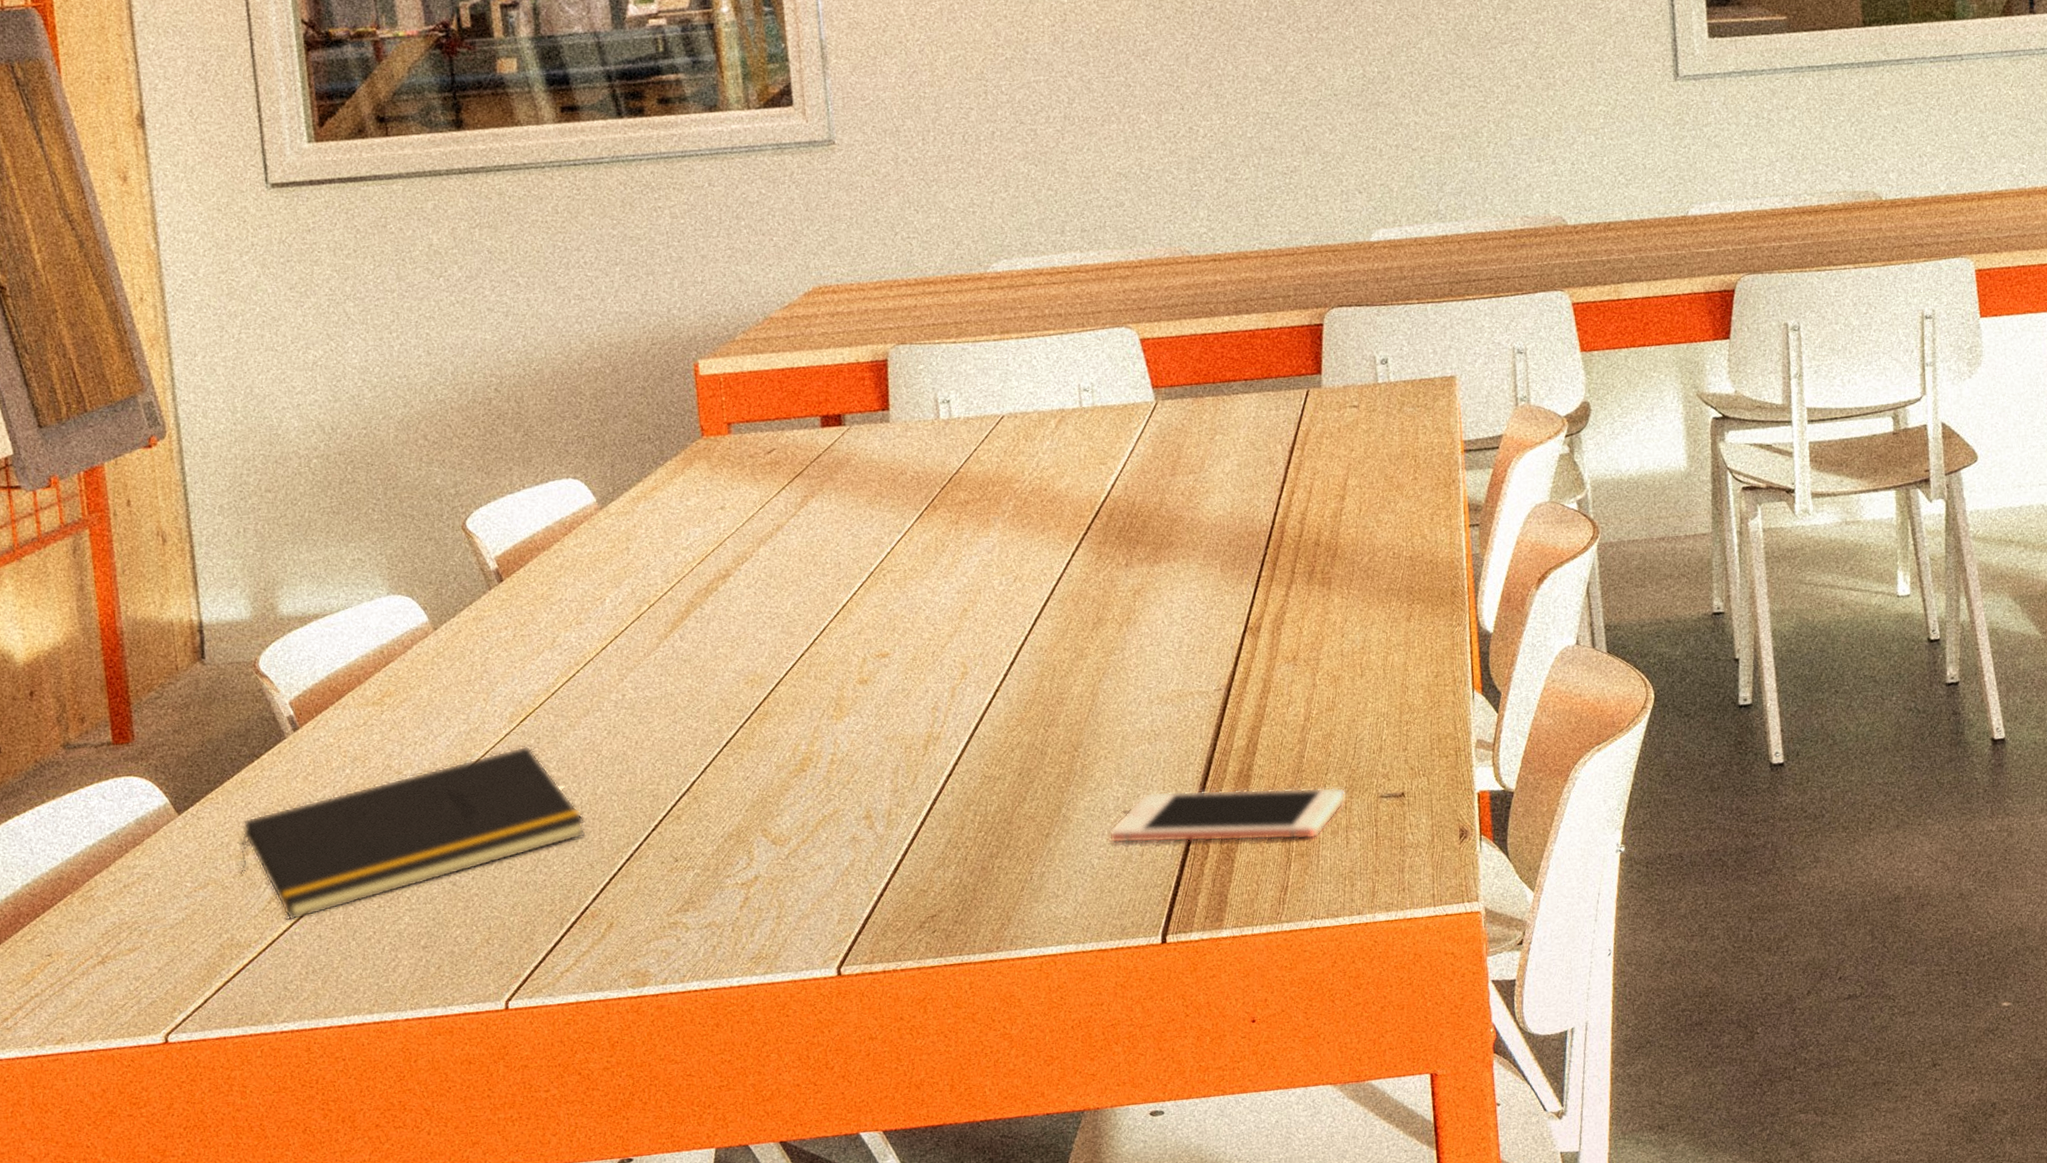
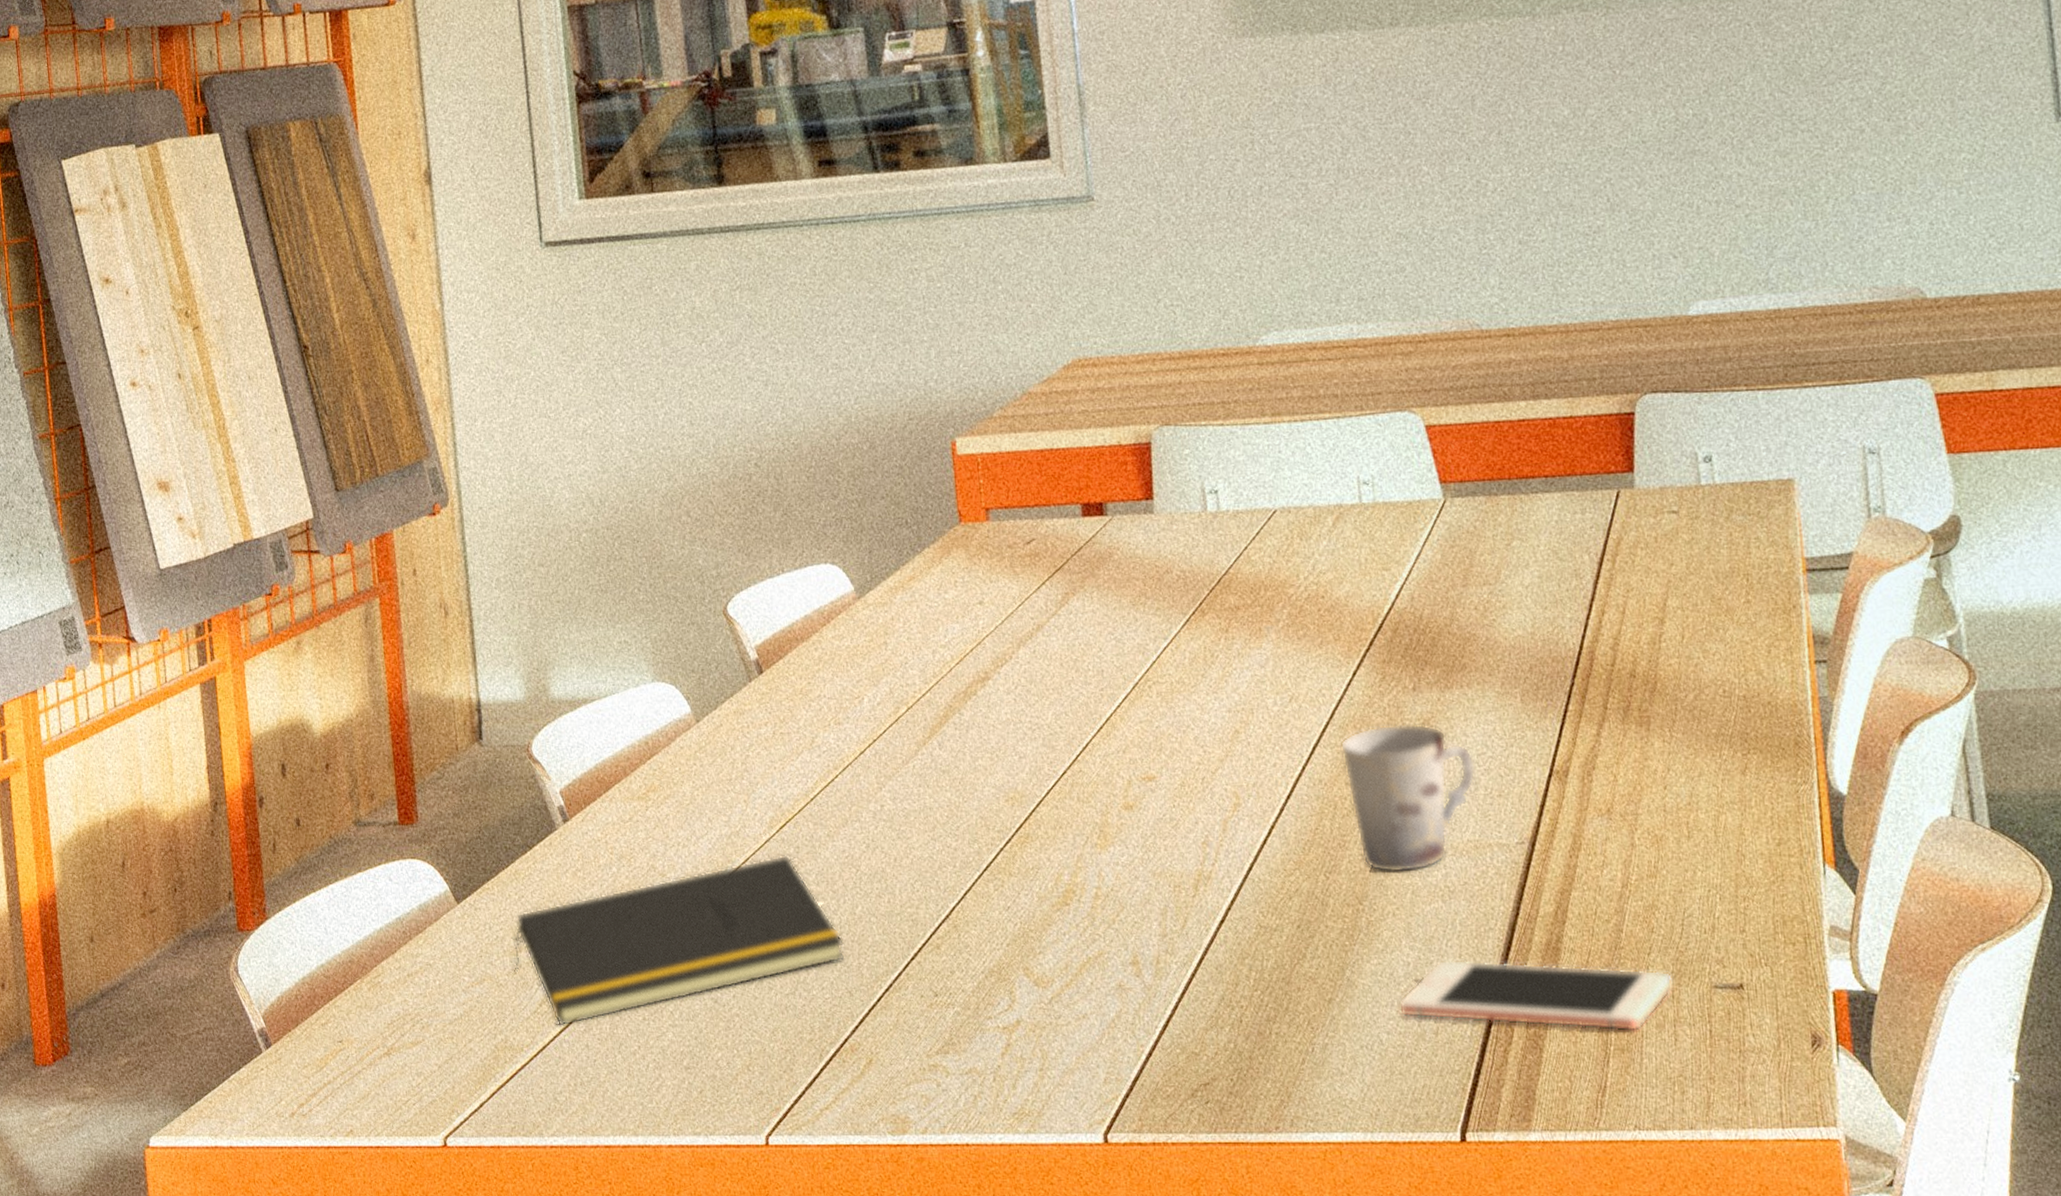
cup: none [1059,594,1180,723] -> present [1340,723,1476,873]

